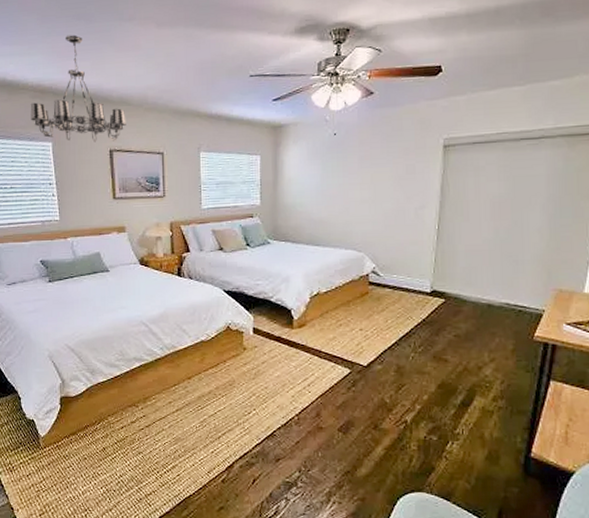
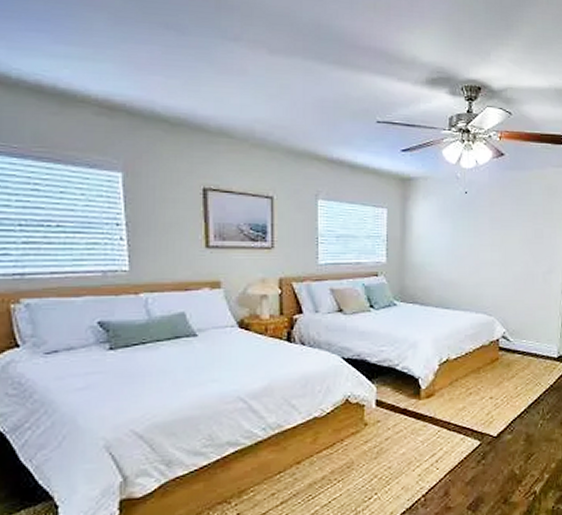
chandelier: present [30,34,126,143] -> none [92,45,226,179]

